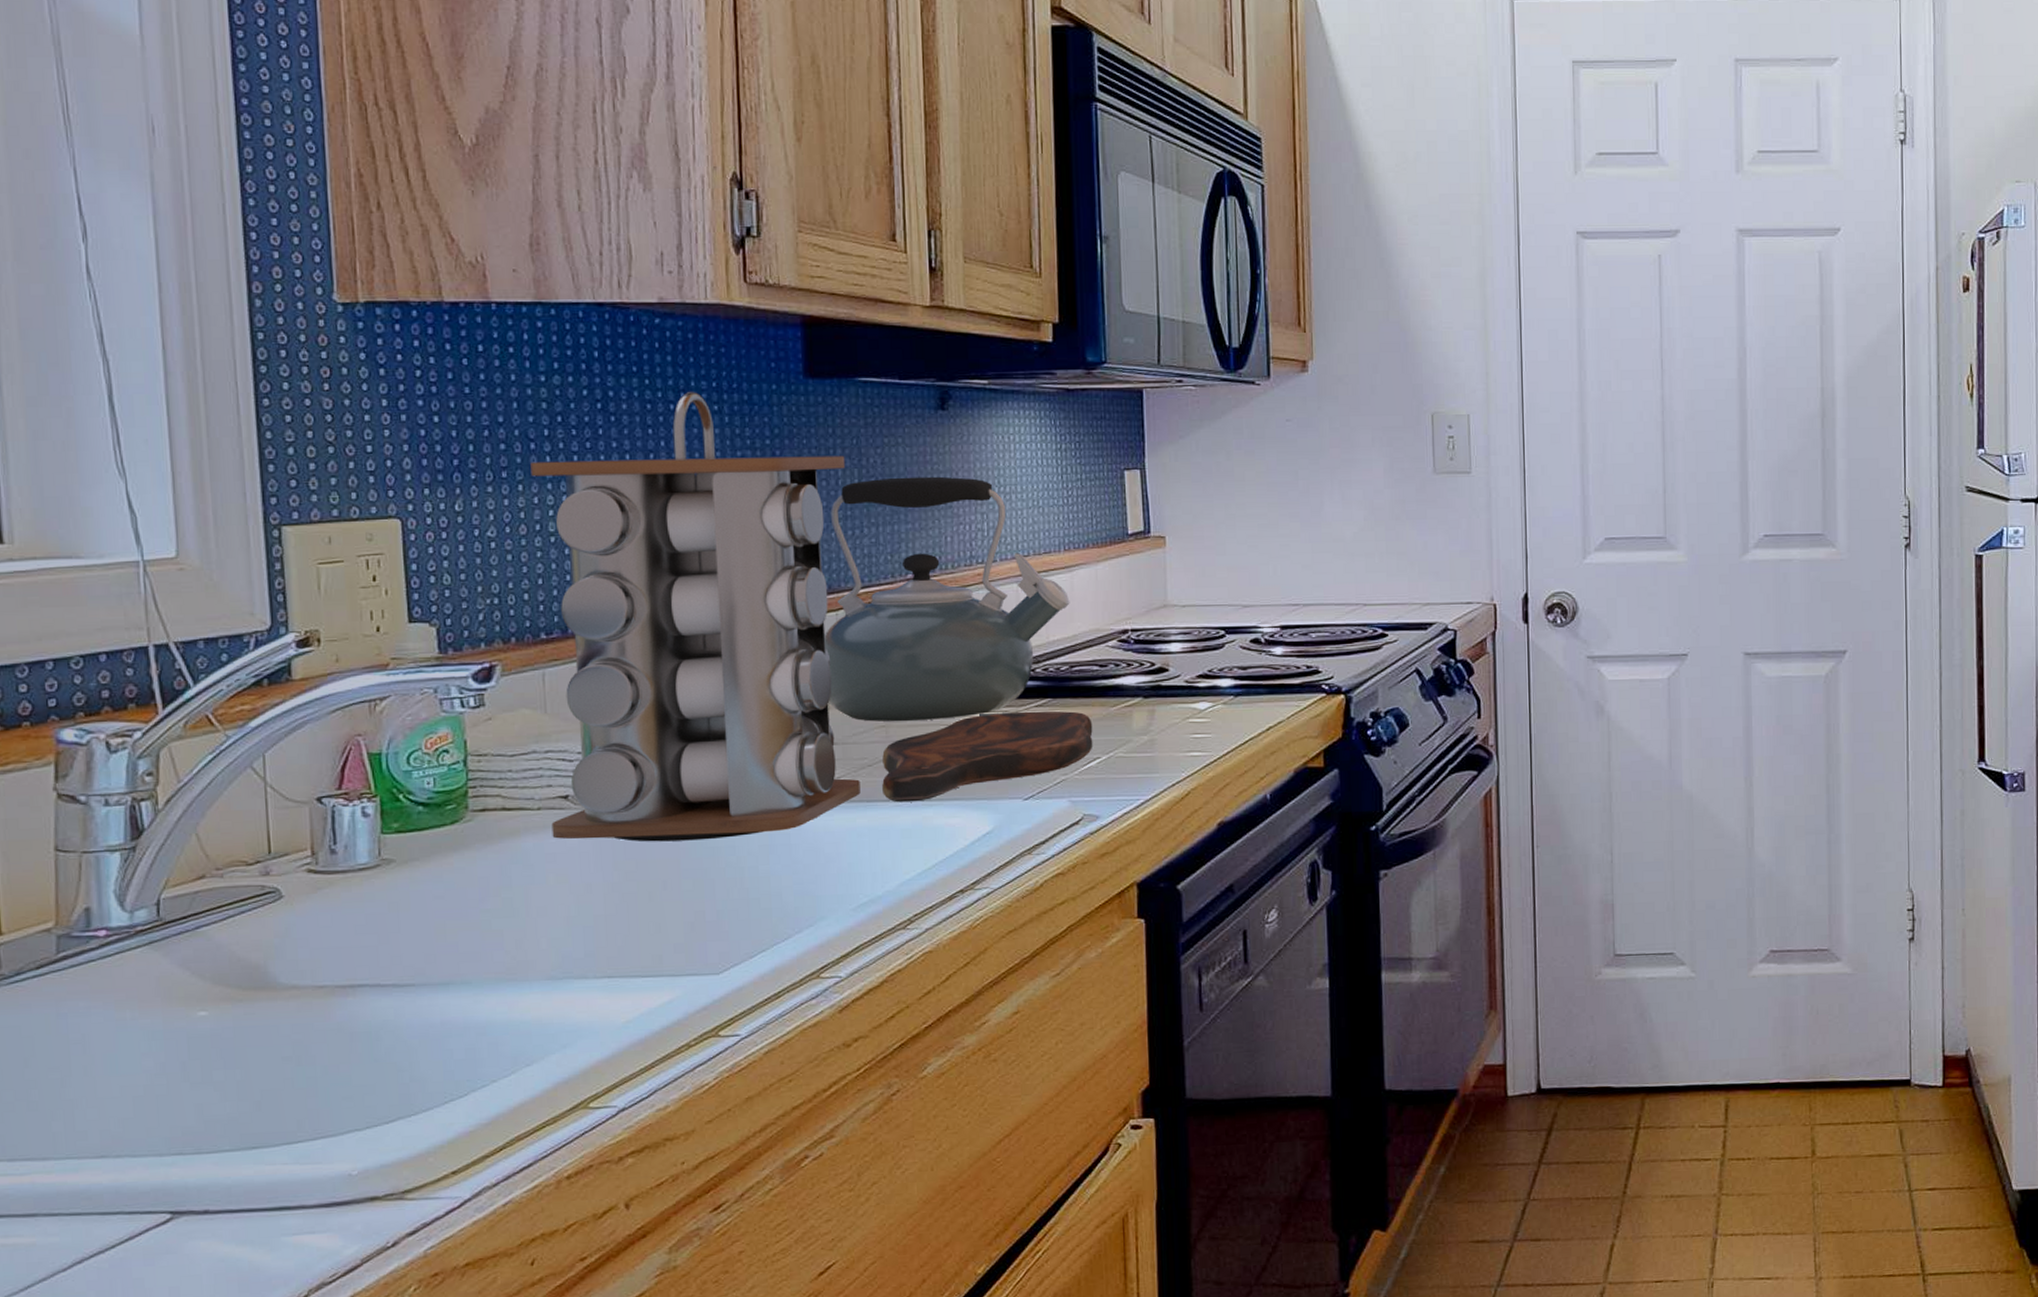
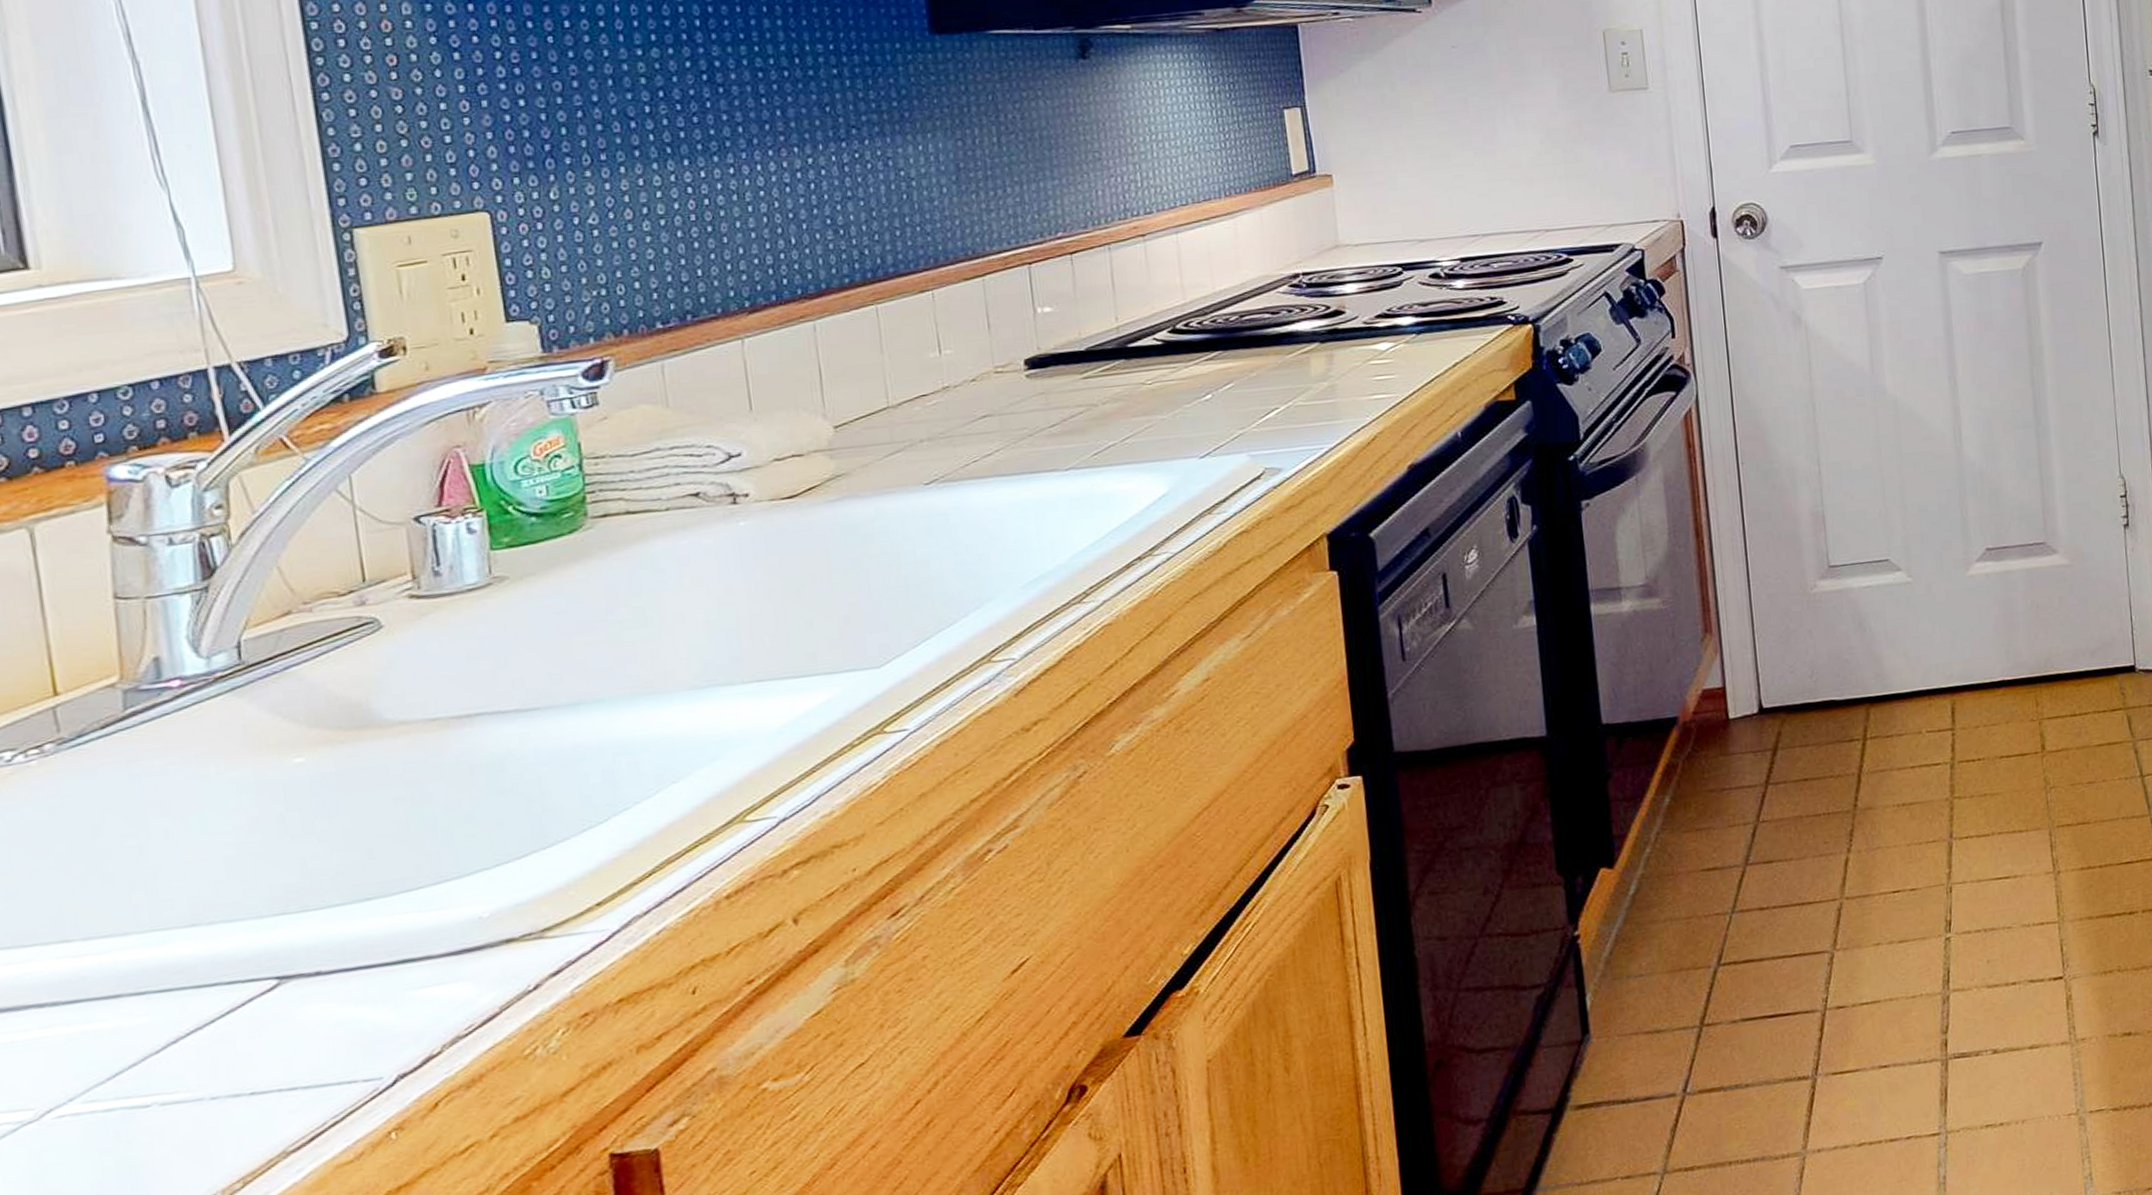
spice rack: present [530,392,861,842] -> none [632,56,1023,540]
kettle: present [824,476,1070,722] -> none [968,128,1235,389]
cutting board: present [882,711,1093,803] -> none [1043,362,1270,472]

